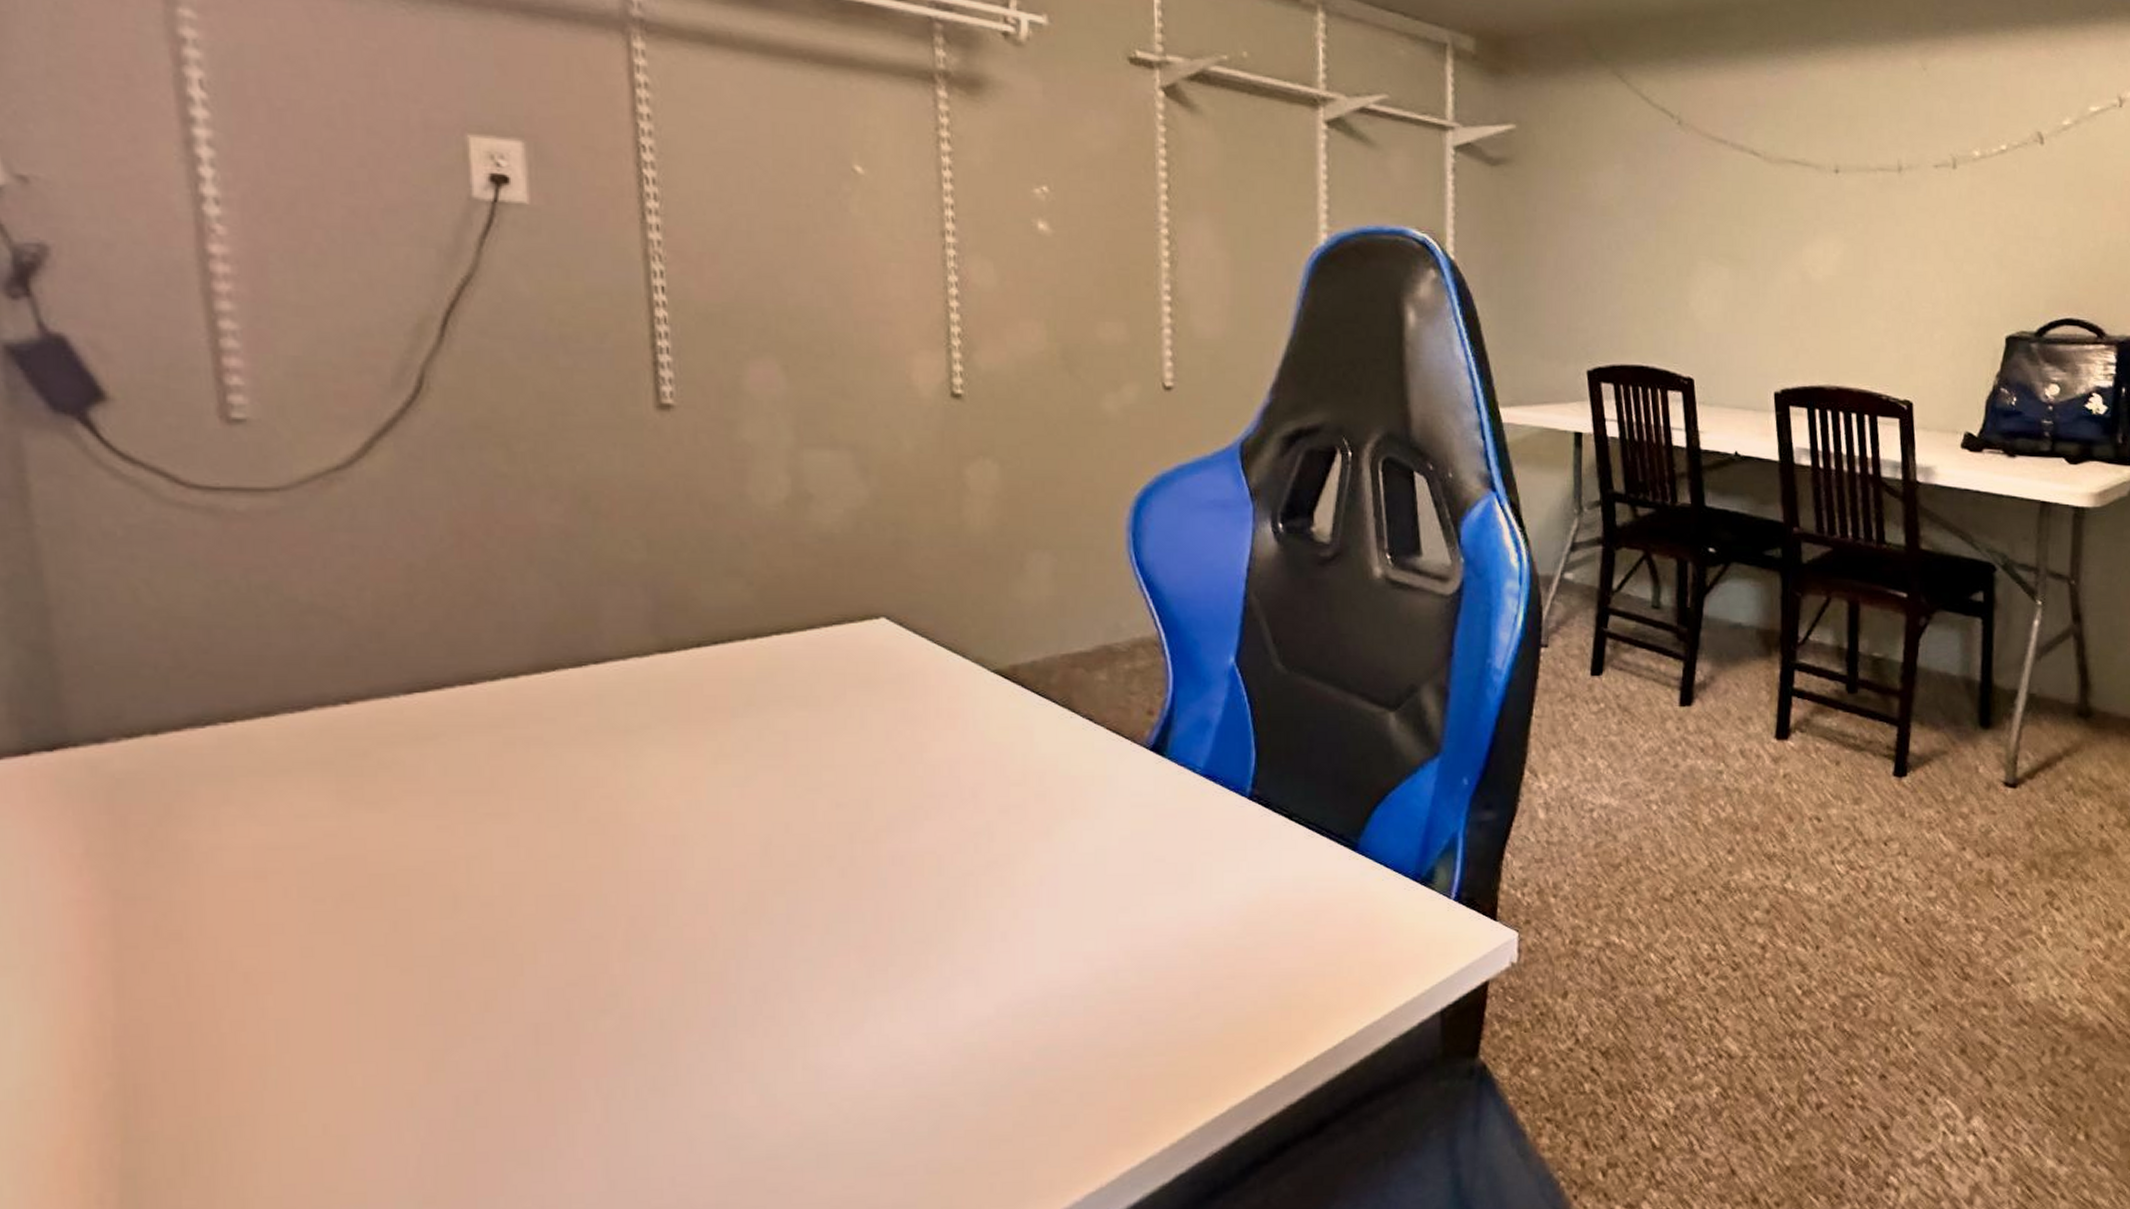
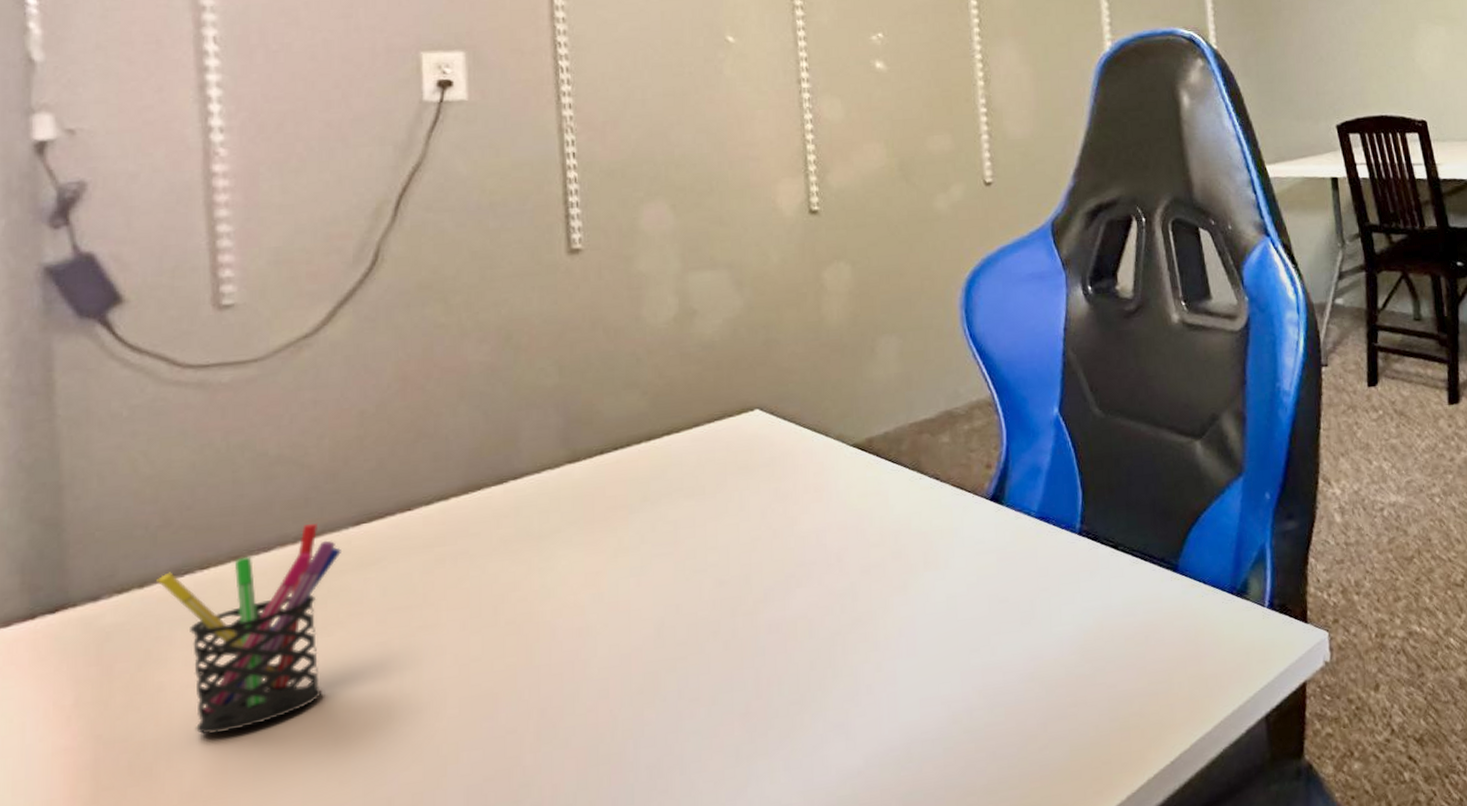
pen holder: none [172,685,392,904] -> present [157,522,341,735]

